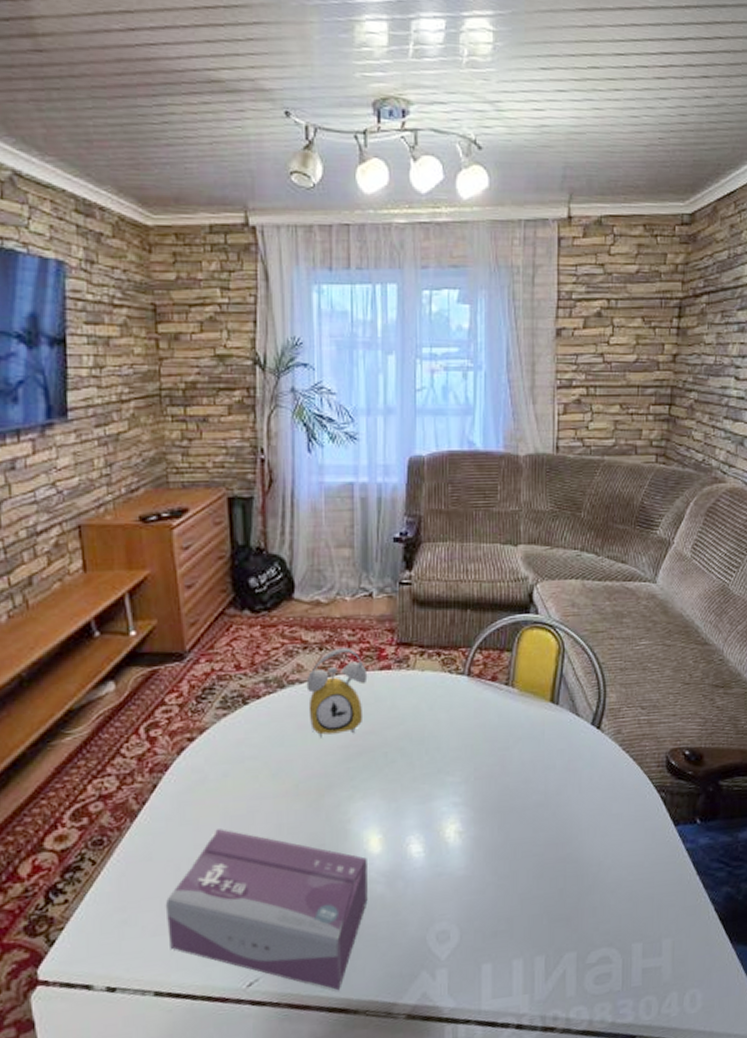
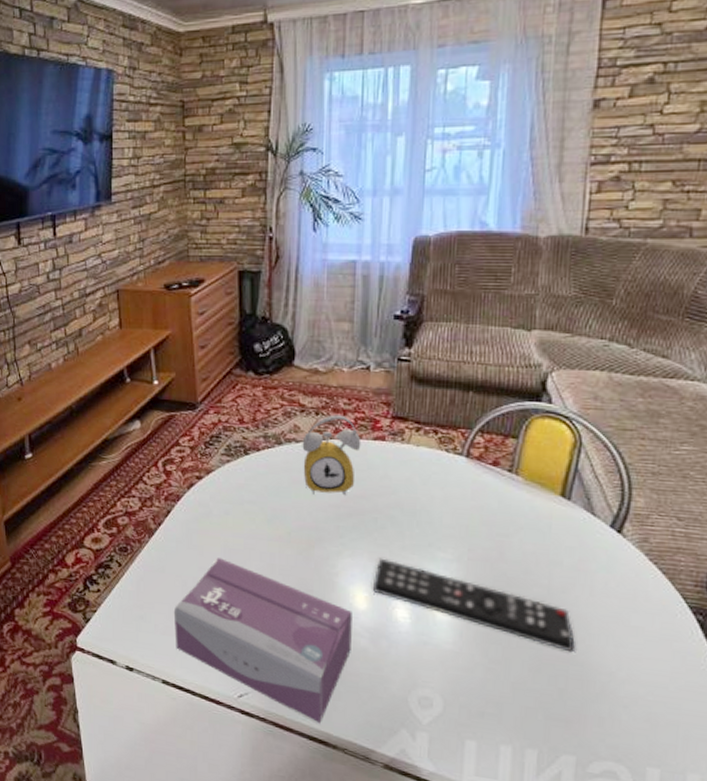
remote control: none [387,793,570,852] -> present [373,558,575,653]

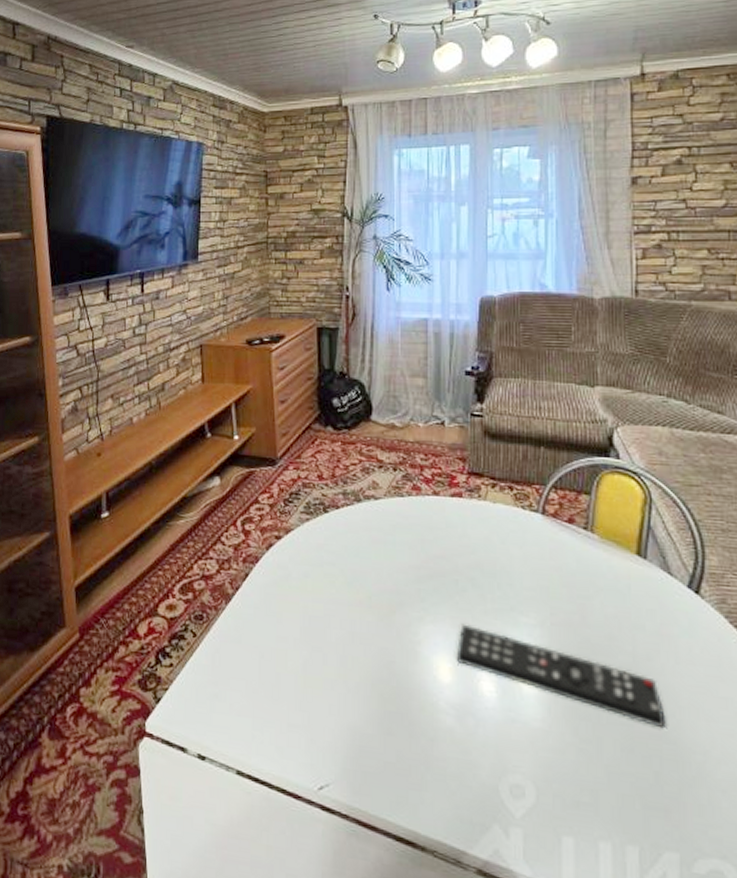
tissue box: present [173,558,352,725] -> none [250,626,437,822]
alarm clock: present [302,414,362,496] -> none [381,470,439,556]

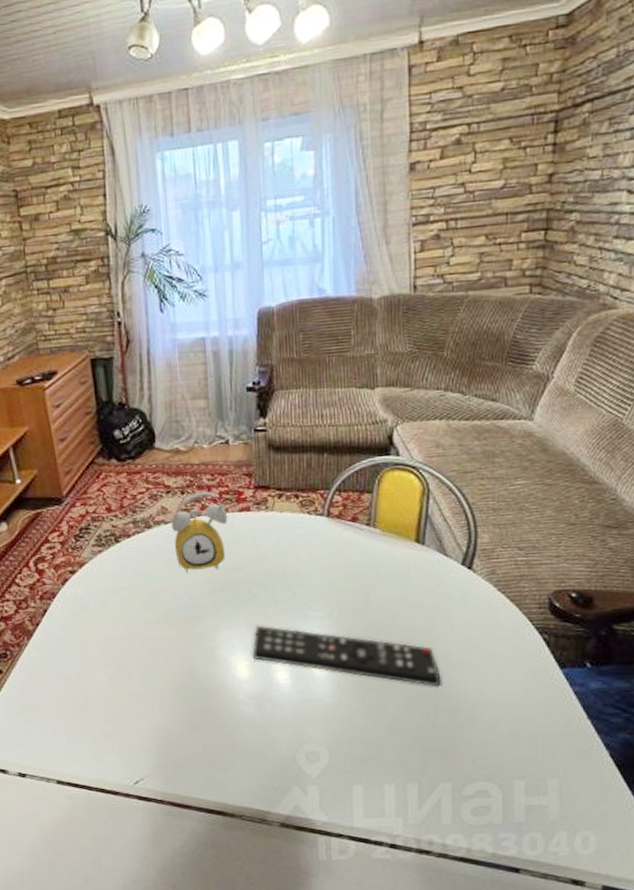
alarm clock: none [381,470,439,556] -> present [171,491,228,573]

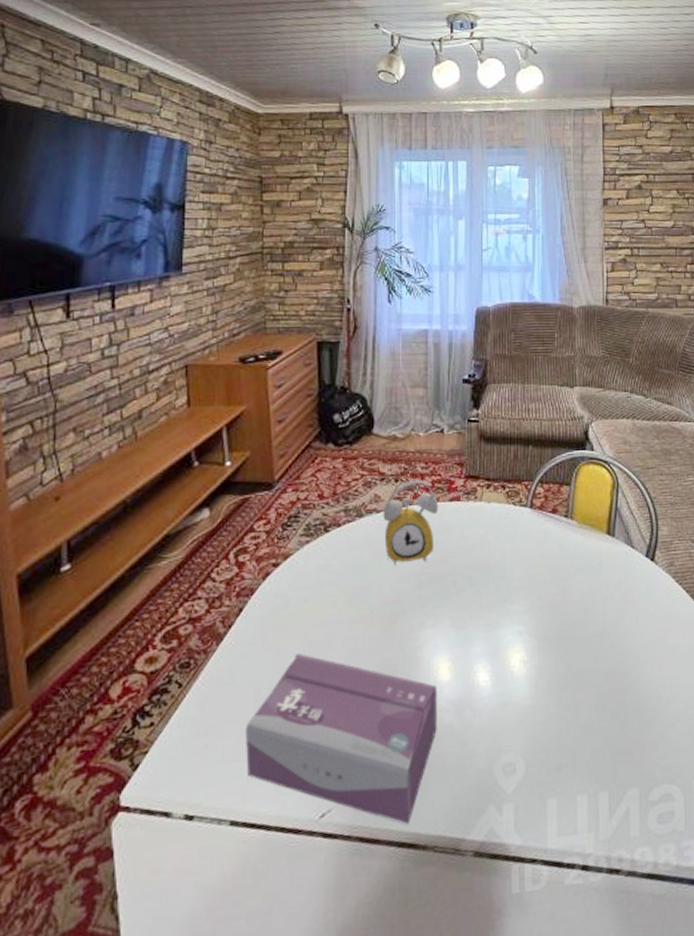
tissue box: none [60,649,239,797] -> present [245,653,437,826]
remote control: present [253,625,441,687] -> none [456,621,629,683]

